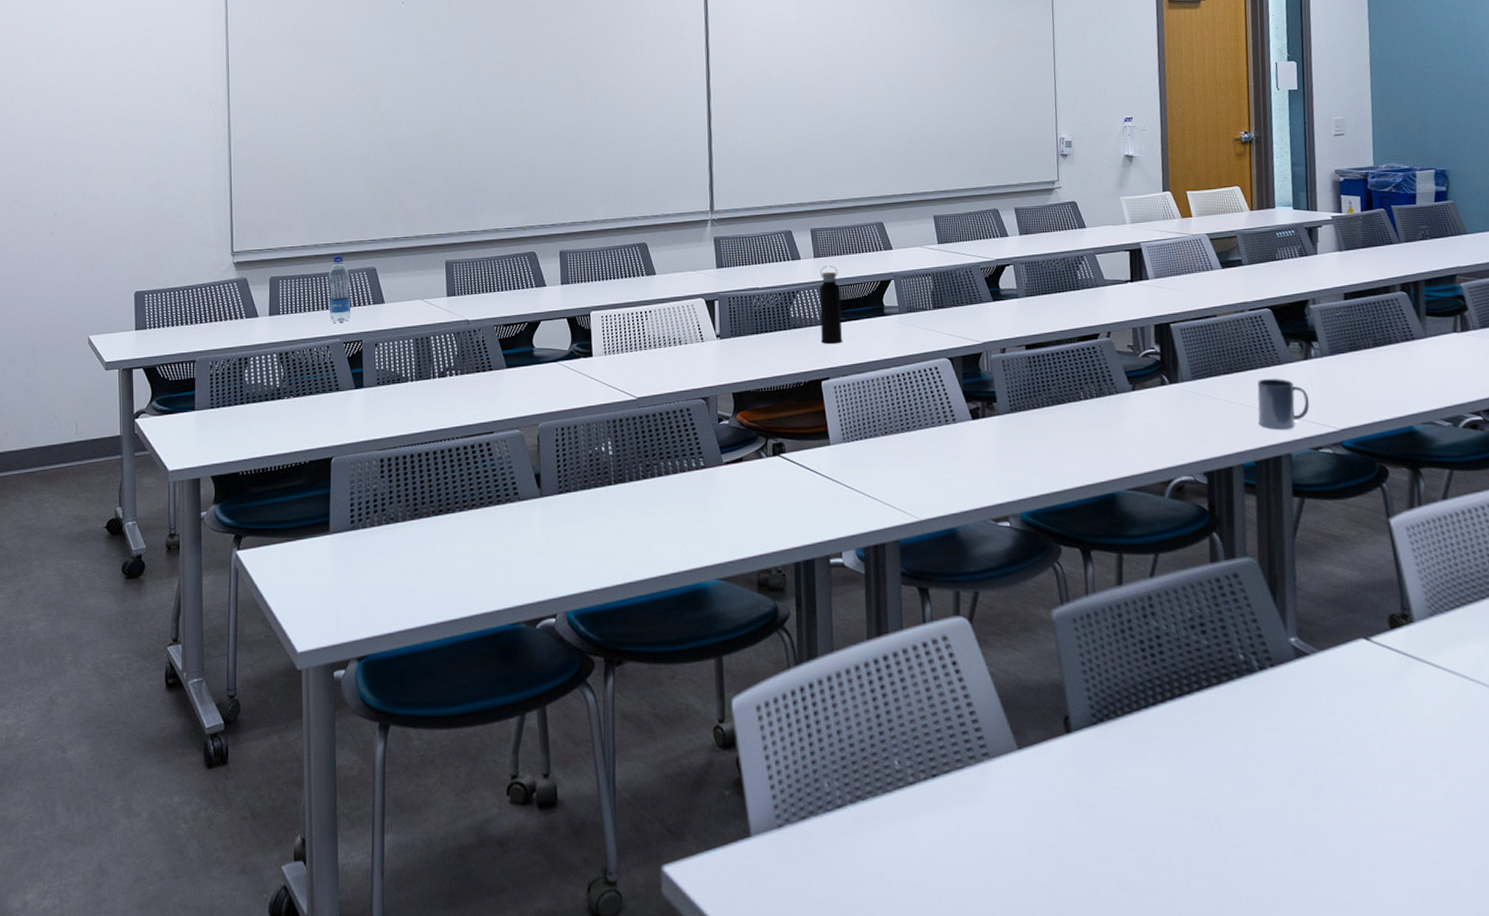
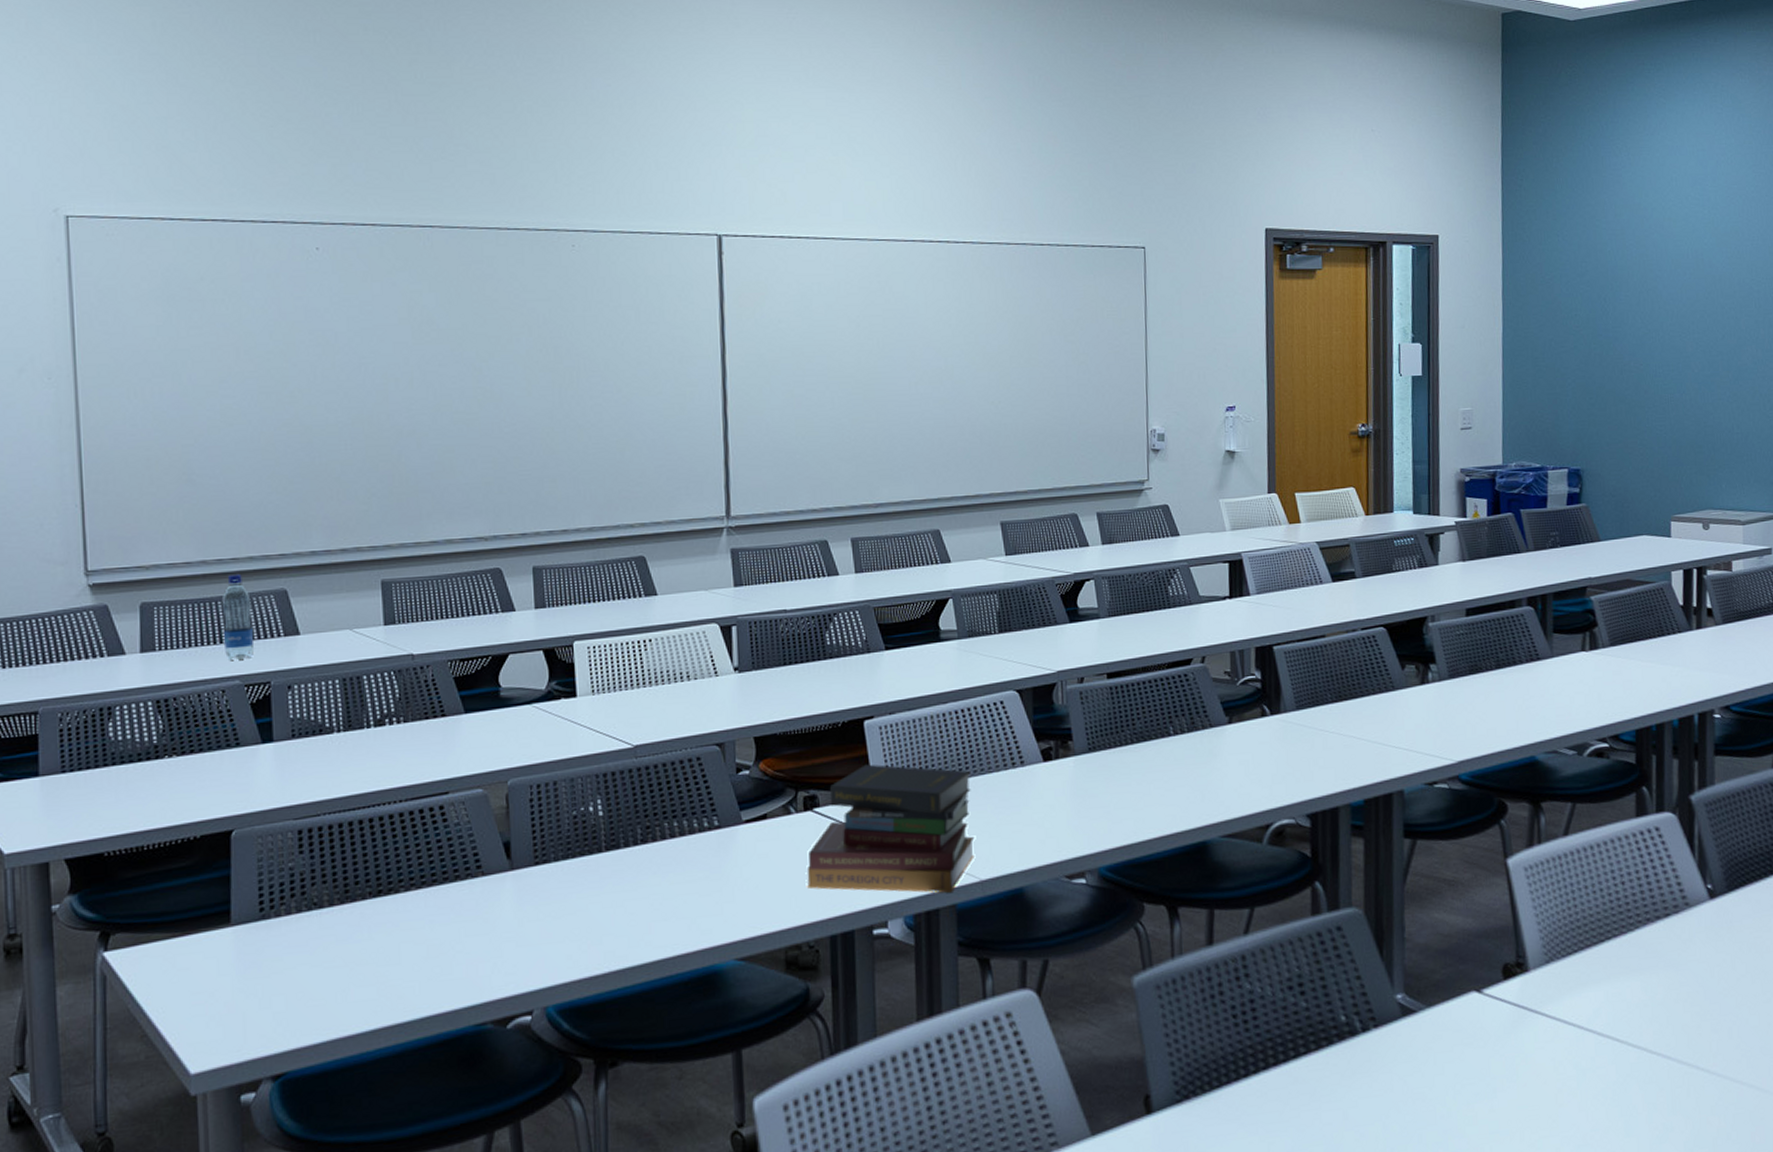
books: none [775,418,915,530] -> present [806,764,976,893]
water bottle: present [819,265,843,345] -> none [861,582,890,677]
mug: present [1257,378,1309,431] -> none [1368,706,1425,765]

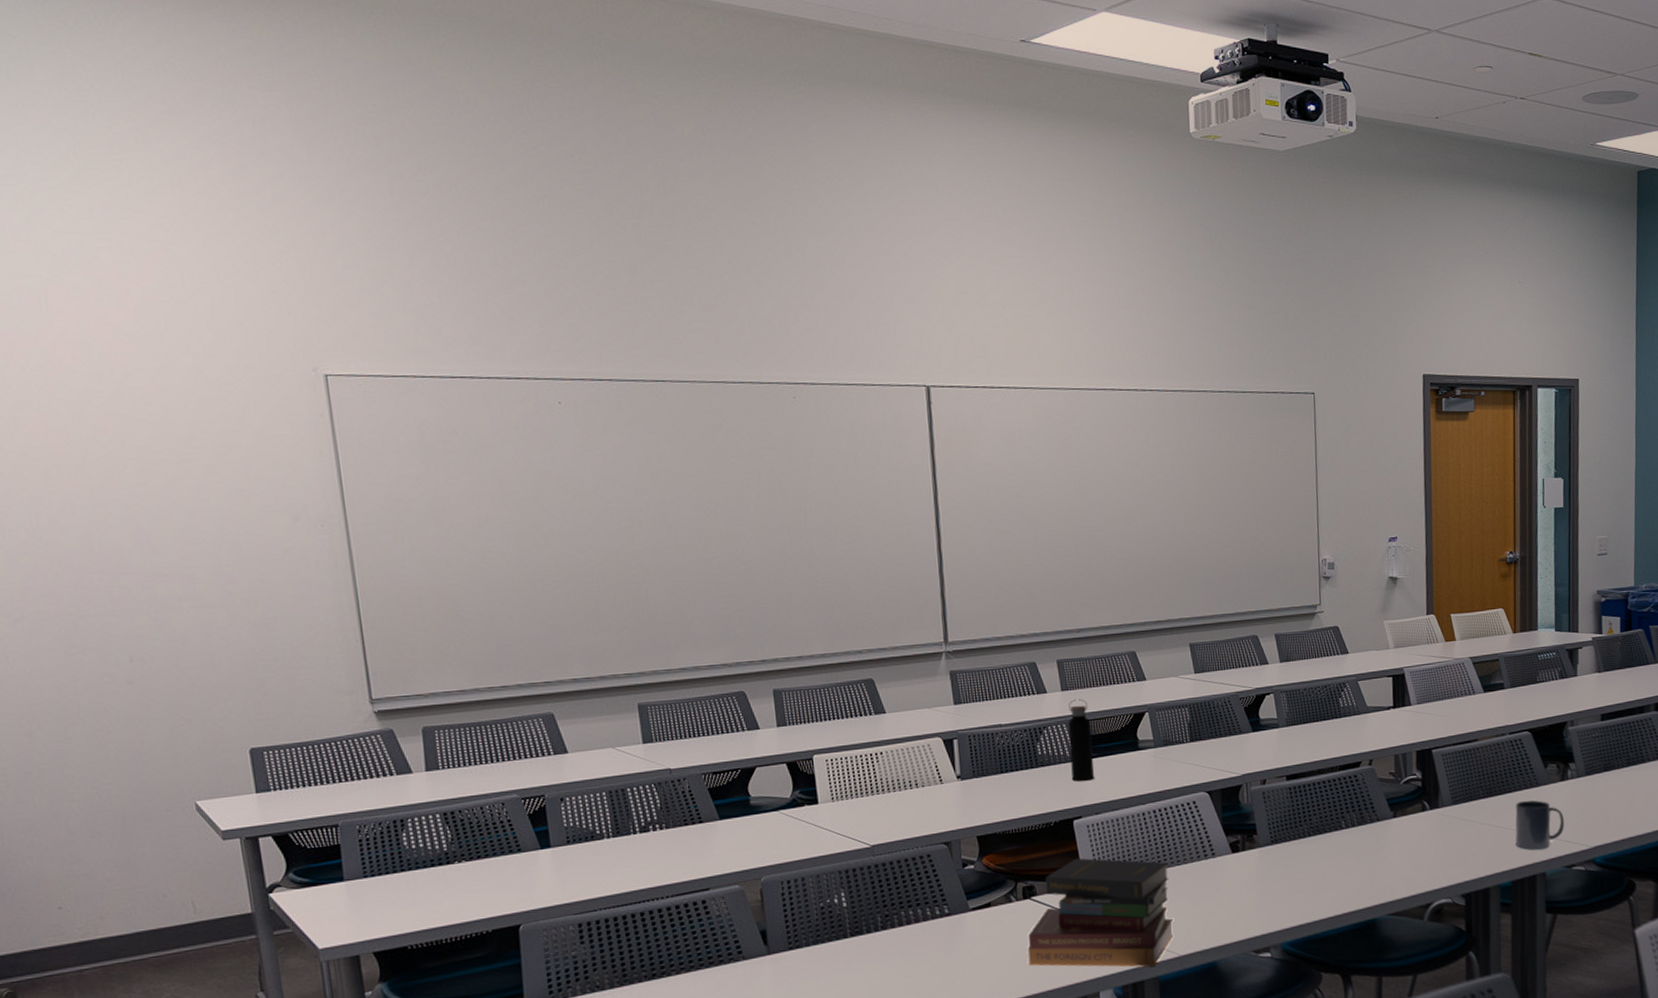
bottle: present [221,575,255,662] -> none [495,701,528,778]
water bottle: none [861,582,890,677] -> present [1068,699,1094,782]
mug: none [1368,706,1425,765] -> present [1515,800,1564,851]

